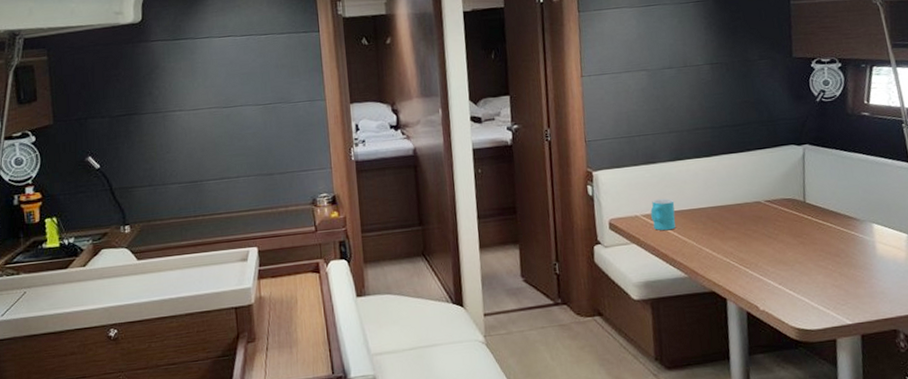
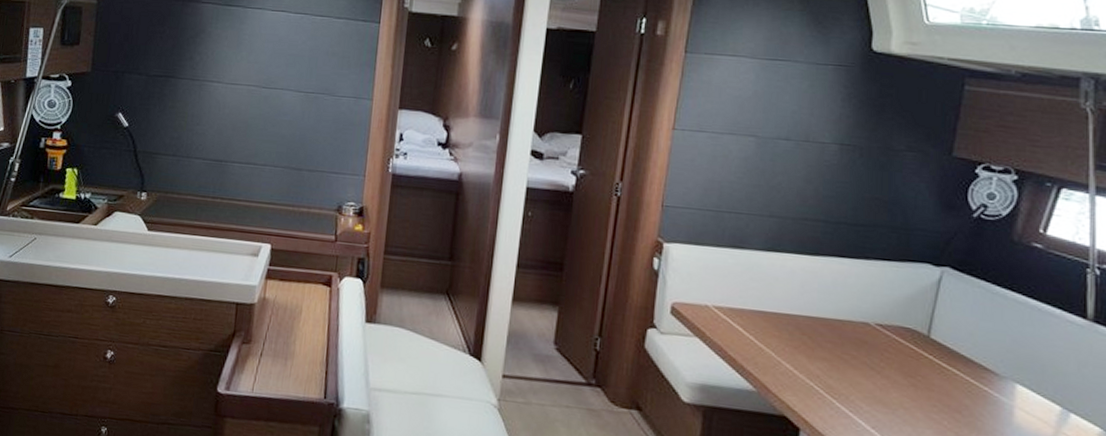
cup: present [650,198,676,231] -> none [725,291,758,332]

